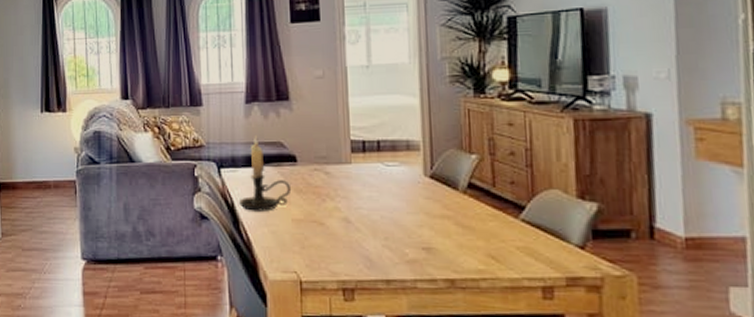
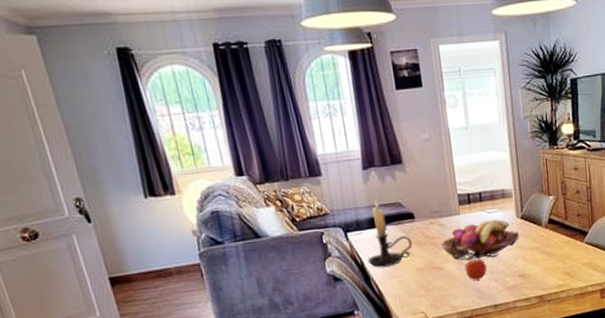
fruit basket: none [325,174,426,221] -> present [441,219,519,261]
apple: none [352,218,380,246] -> present [464,258,487,281]

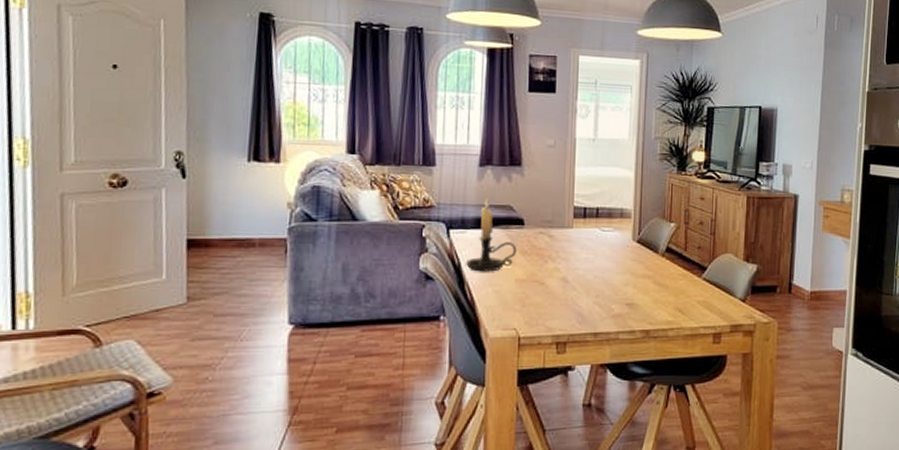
fruit basket: present [441,219,519,261] -> none [547,238,632,280]
apple: present [464,258,487,281] -> none [568,277,592,303]

